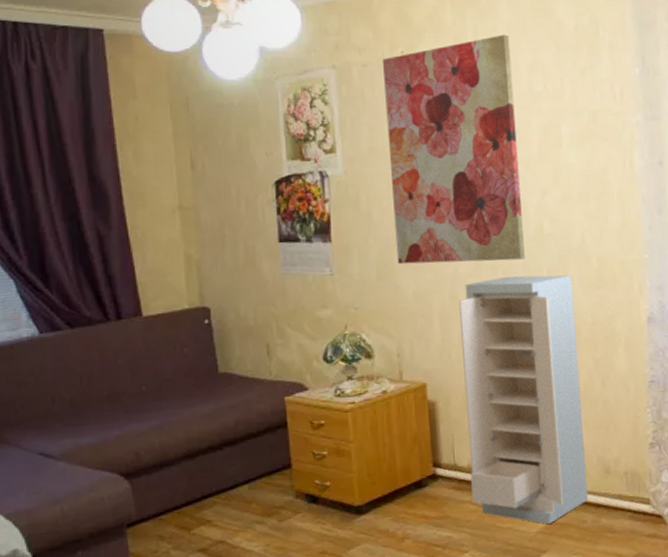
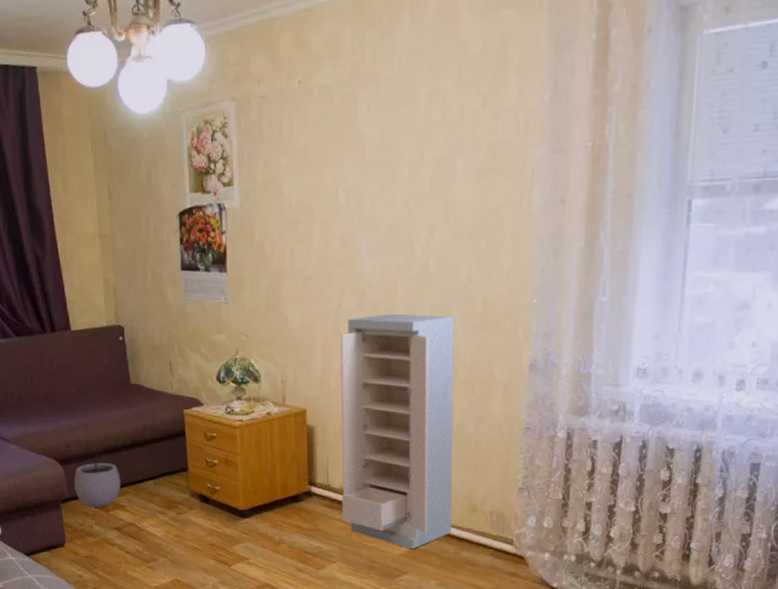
plant pot: none [144,456,207,529] -> present [74,450,121,508]
wall art: present [382,34,525,265] -> none [279,59,409,298]

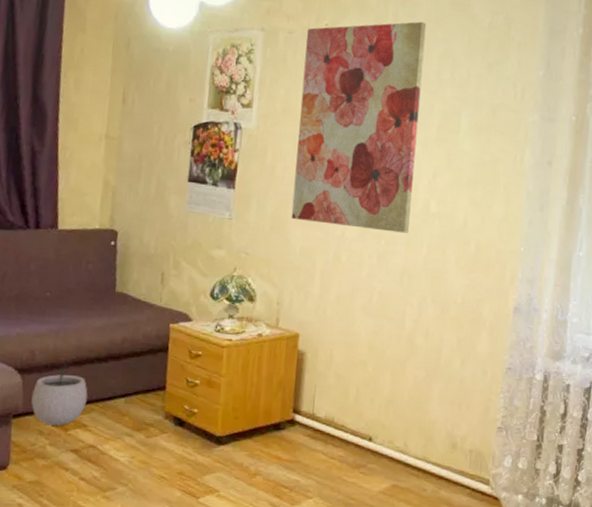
wall art: none [279,59,409,298] -> present [291,21,427,233]
storage cabinet: present [340,313,454,550] -> none [324,246,449,487]

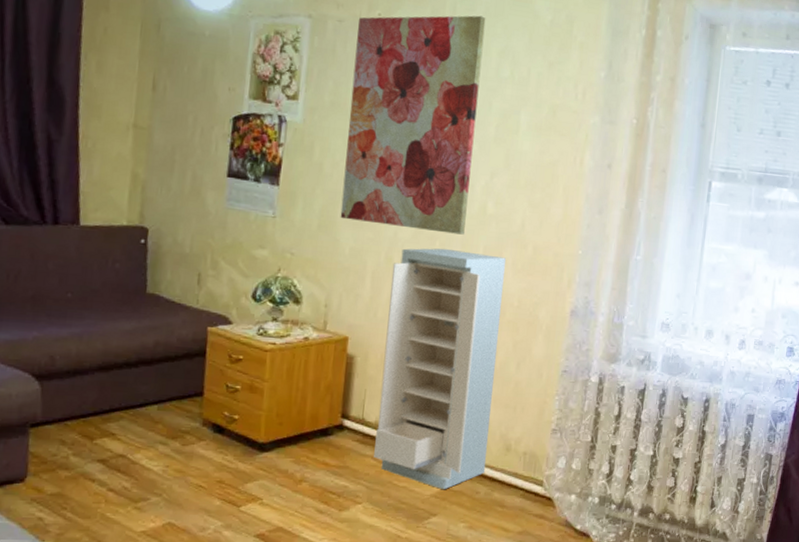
plant pot: present [31,361,88,426] -> none [51,366,116,435]
storage cabinet: none [324,246,449,487] -> present [374,248,506,490]

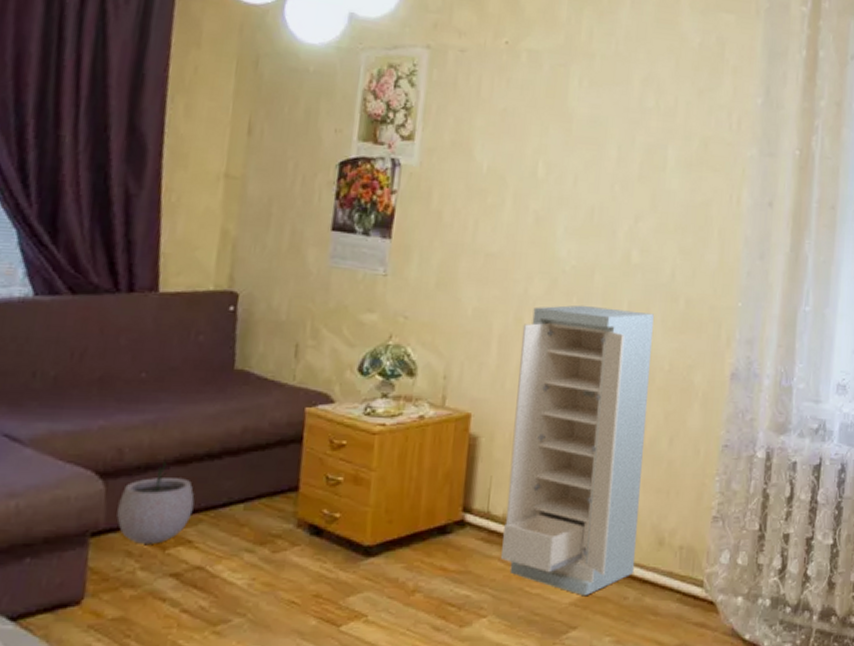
plant pot: none [51,366,116,435] -> present [117,459,195,544]
wall art: present [340,15,486,235] -> none [461,40,627,289]

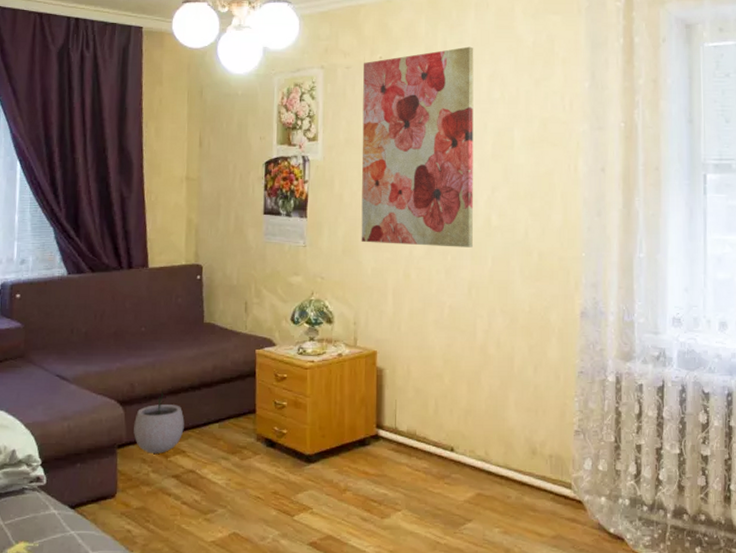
wall art: none [461,40,627,289] -> present [361,46,474,248]
storage cabinet: present [501,305,654,597] -> none [409,261,514,496]

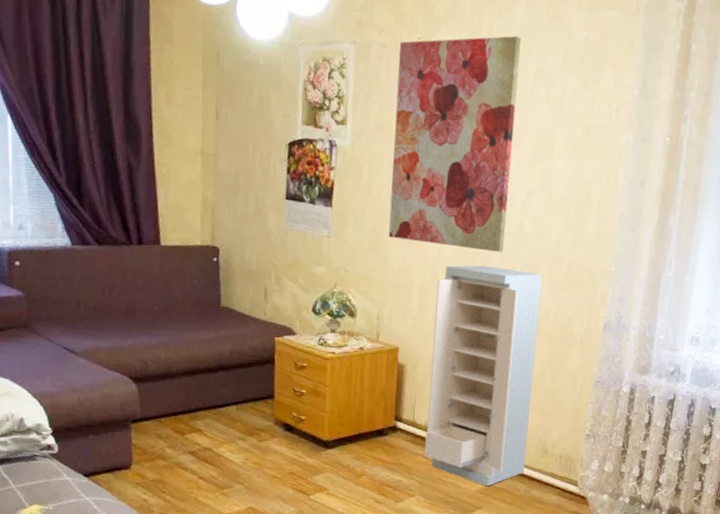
plant pot: present [134,391,185,453] -> none [148,371,201,431]
storage cabinet: none [409,261,514,496] -> present [424,265,542,487]

